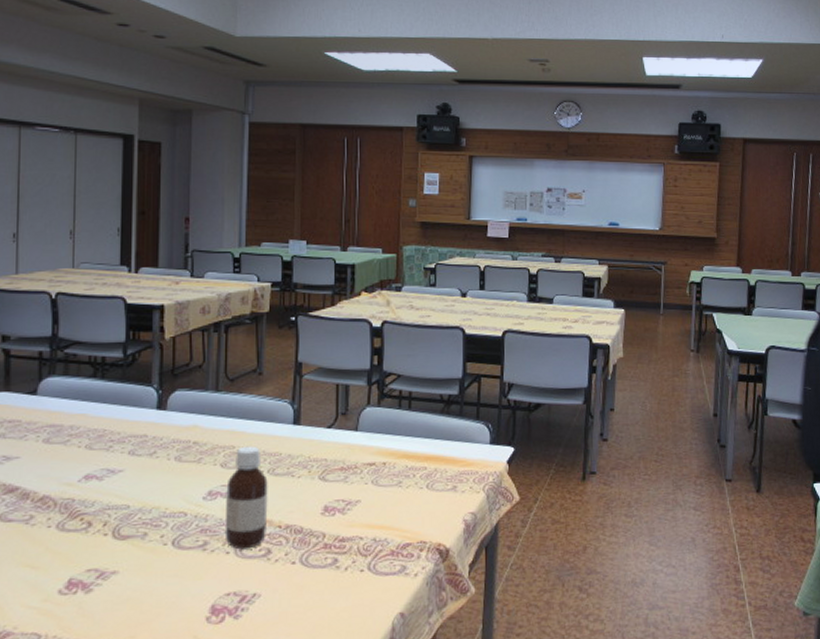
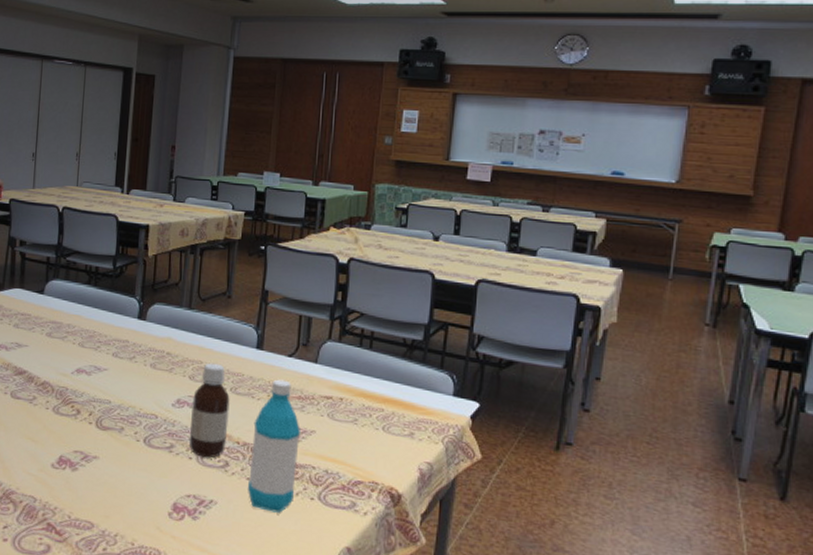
water bottle: none [294,452,346,593] -> present [248,379,302,513]

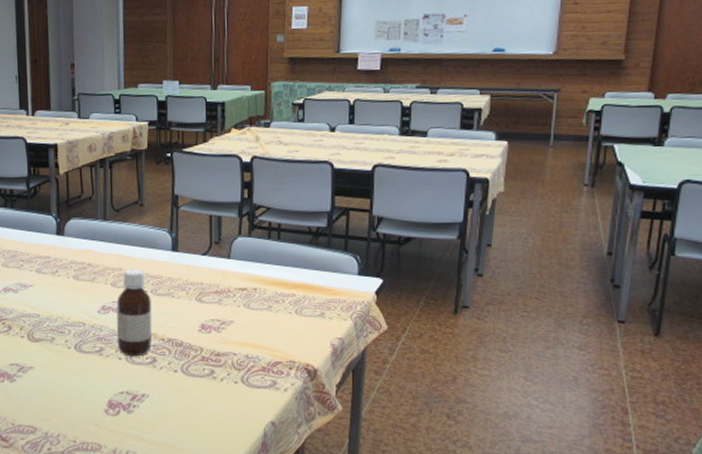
water bottle: present [248,379,302,513] -> none [176,277,221,398]

